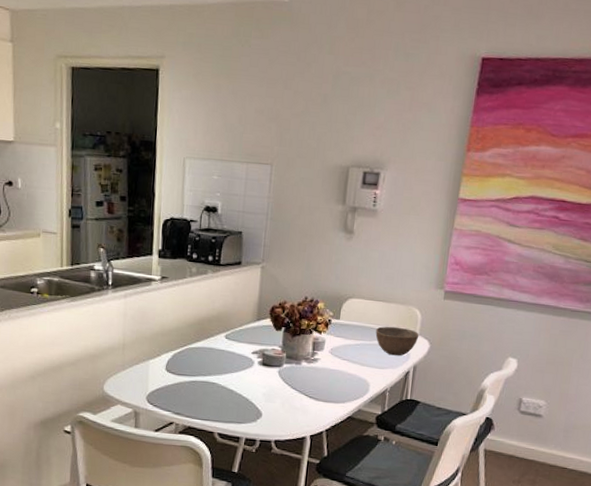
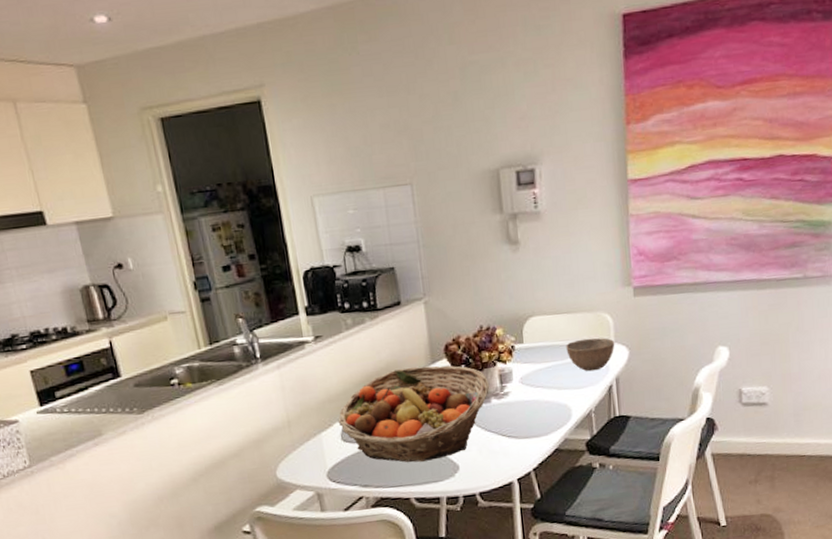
fruit basket: none [166,319,303,404] -> present [338,365,490,462]

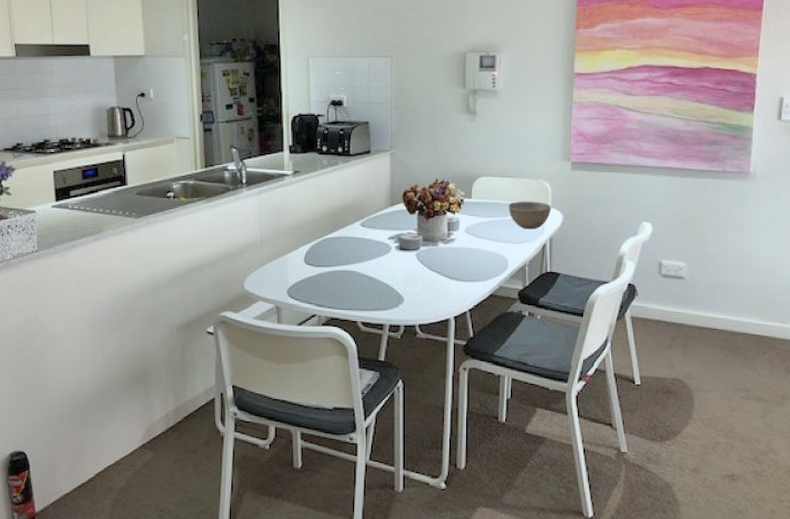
fruit basket: present [338,365,490,462] -> none [303,207,439,290]

